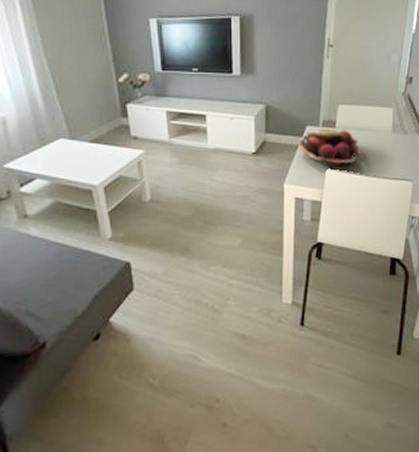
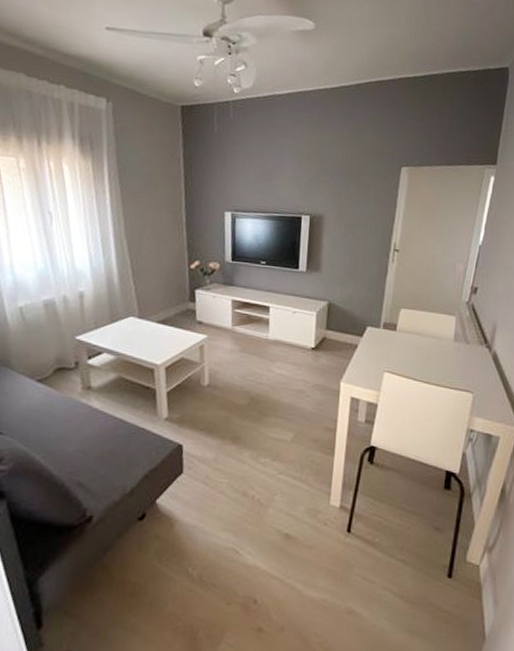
fruit basket: present [297,129,362,170] -> none [356,330,422,374]

